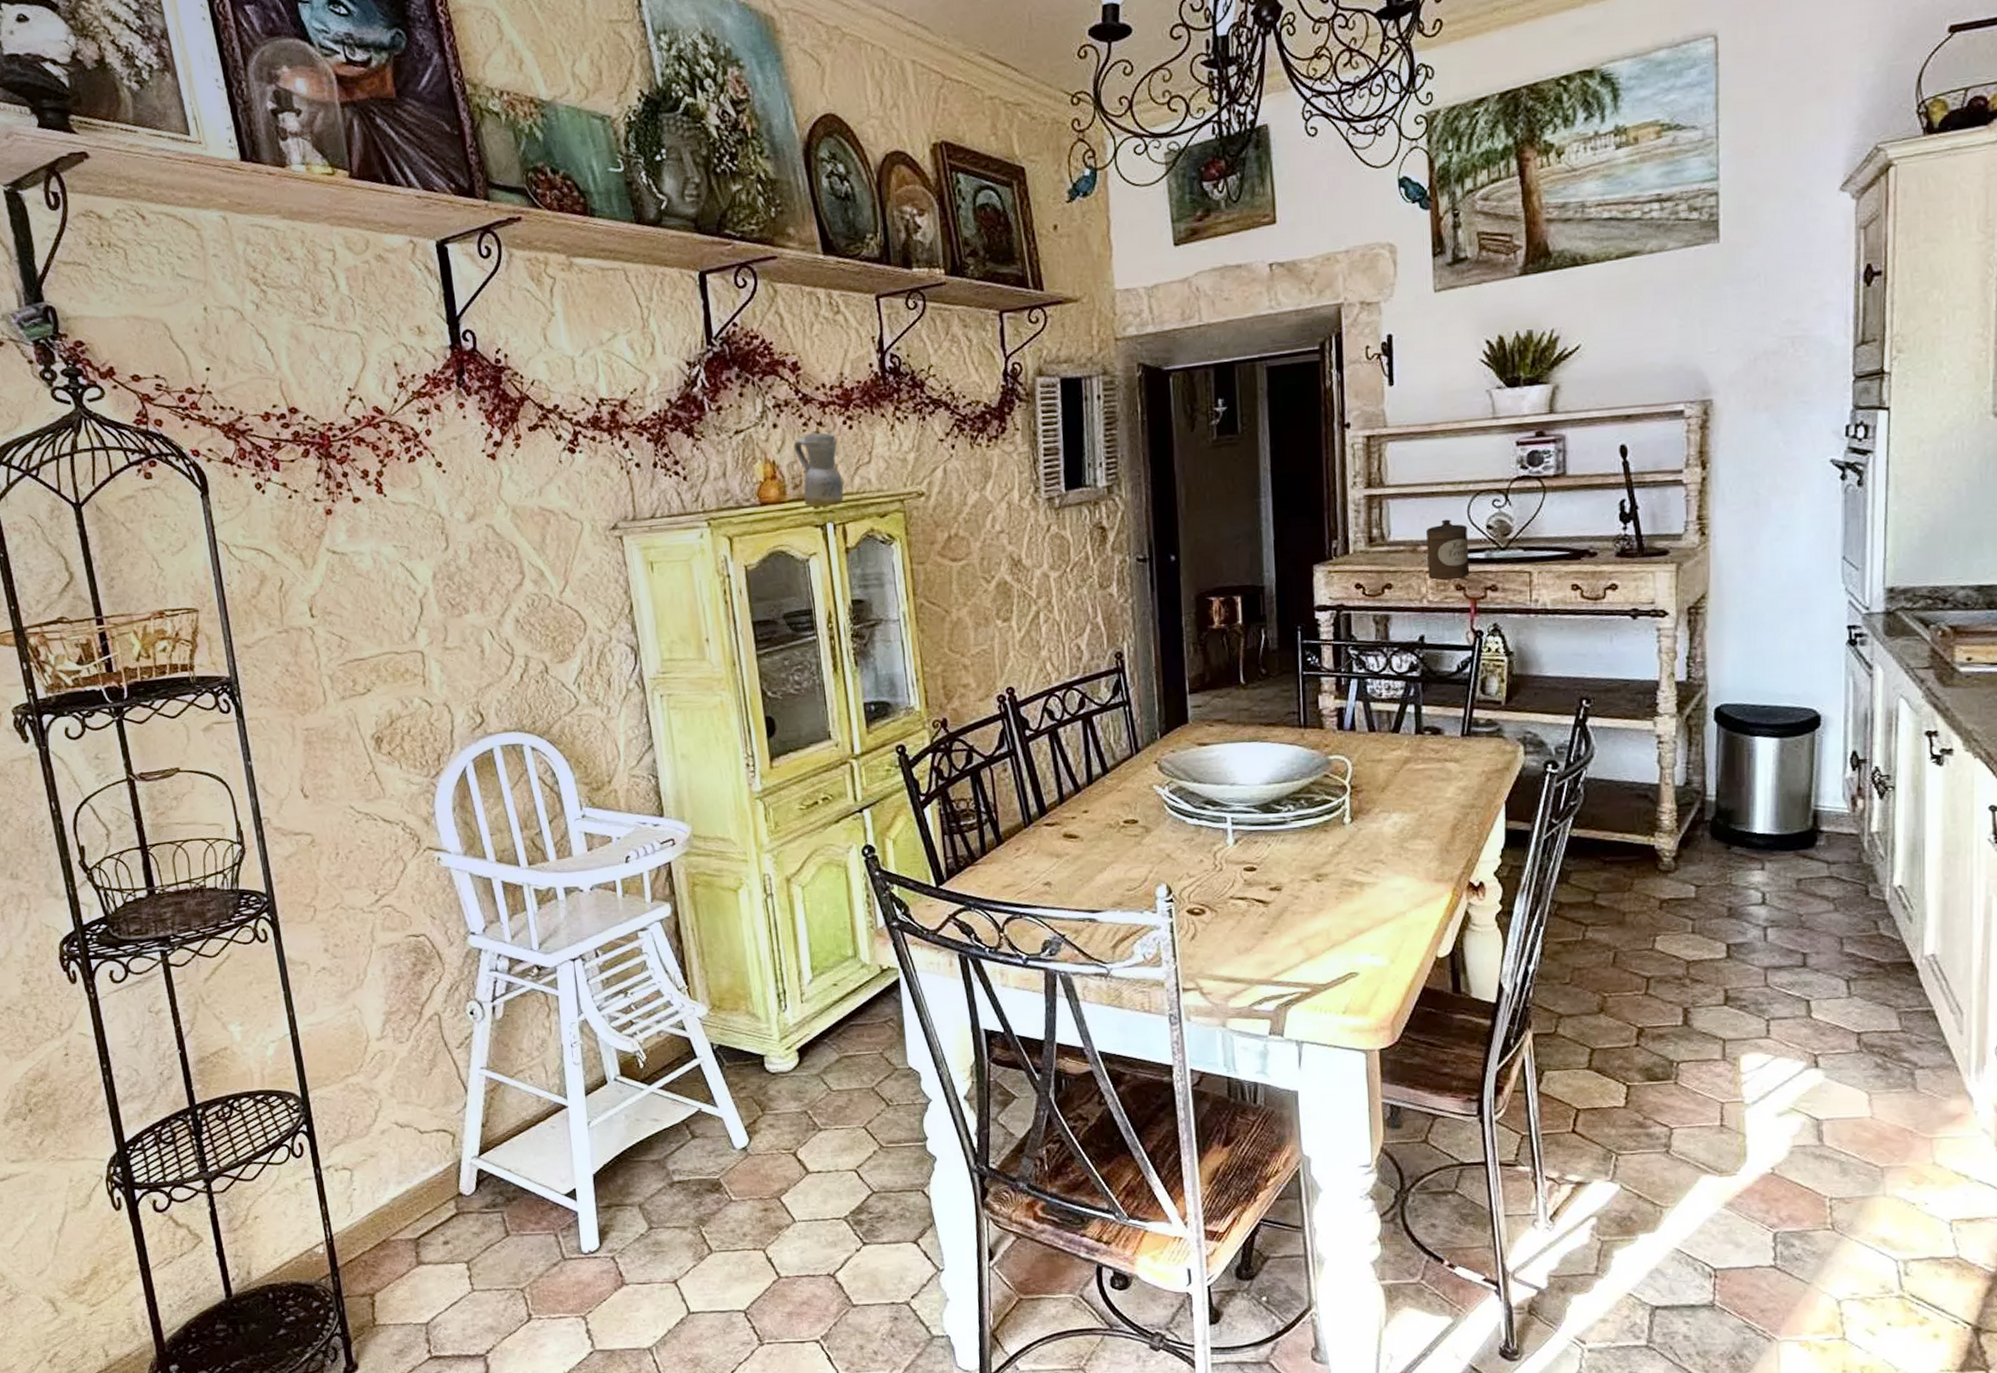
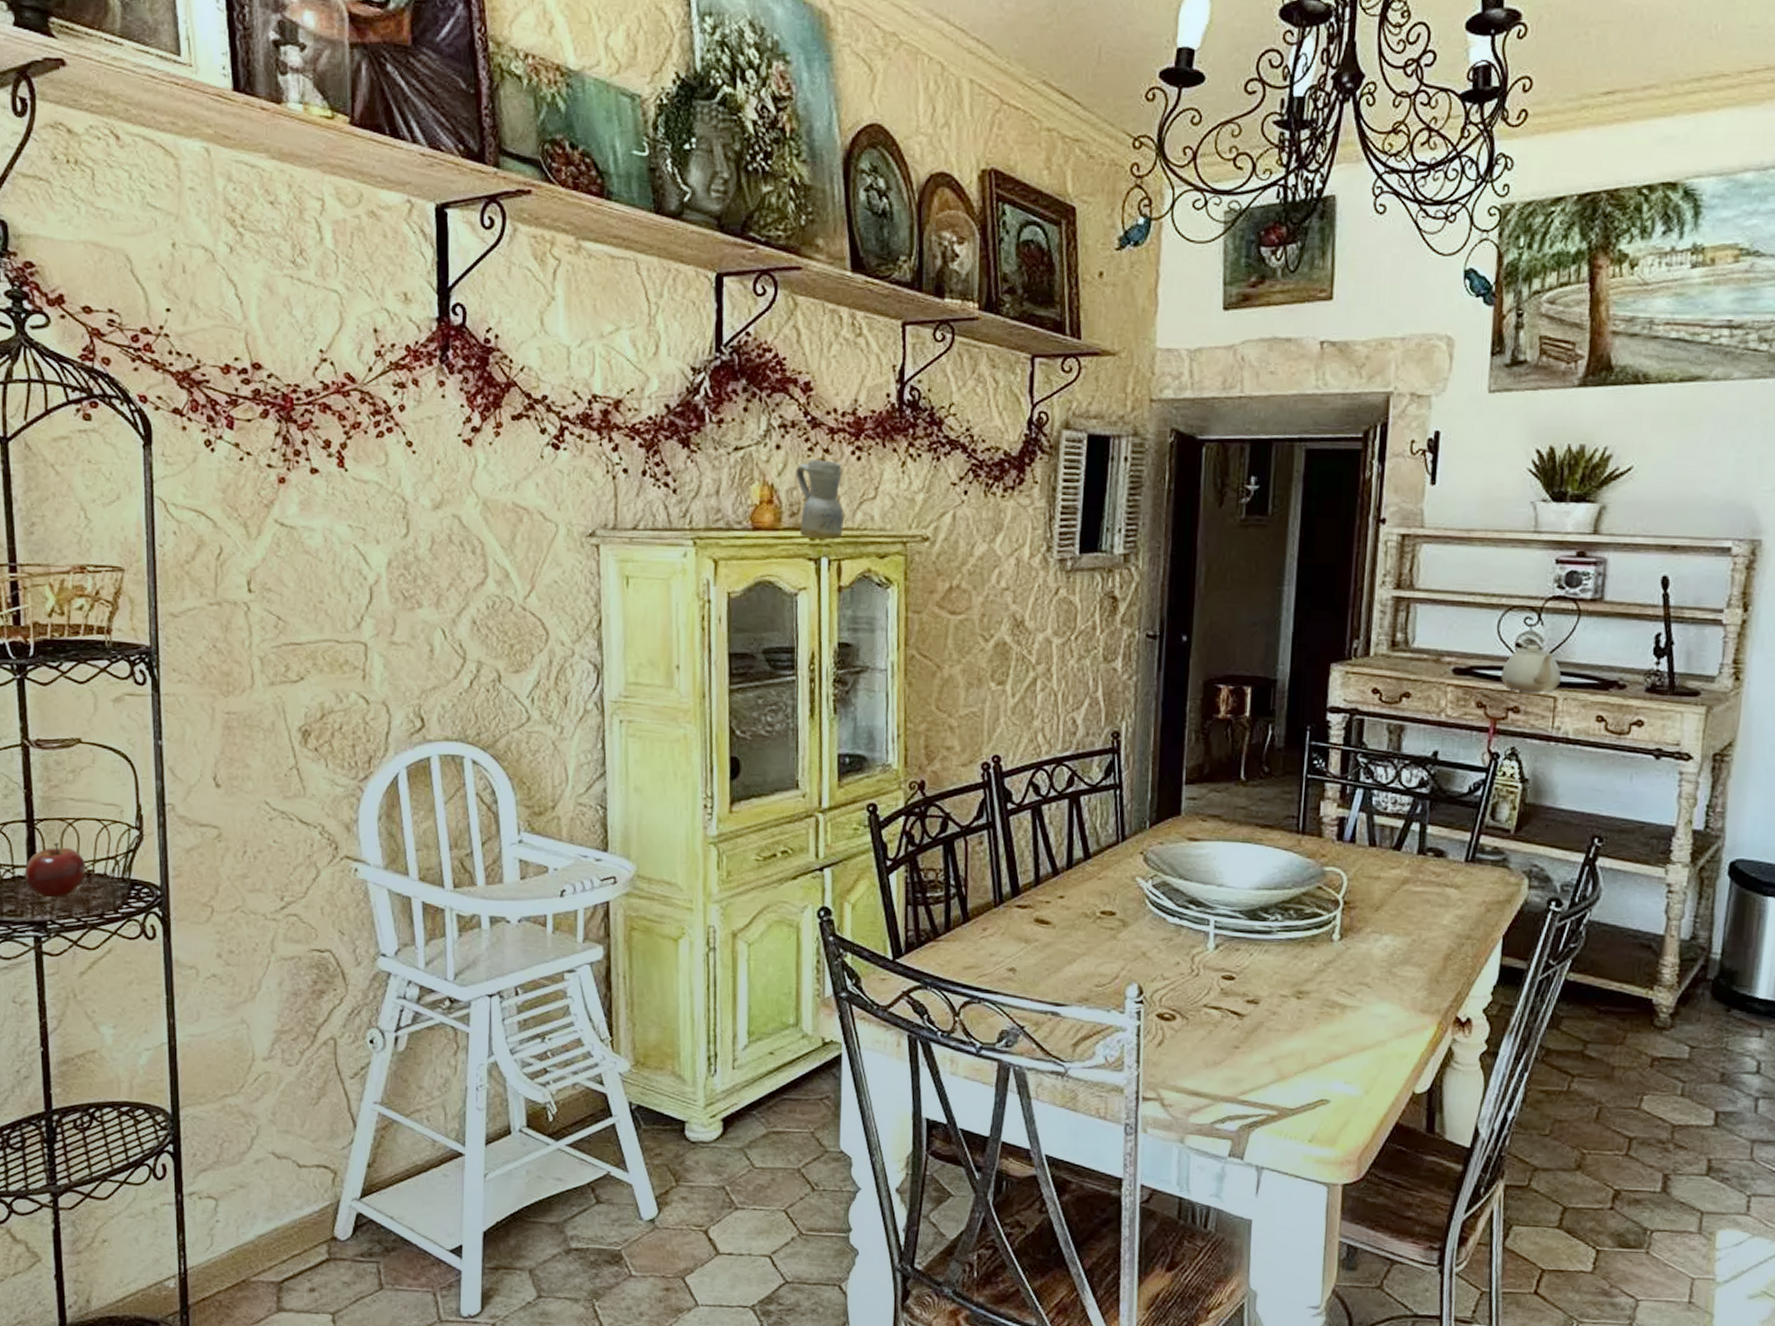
apple: none [144,864,199,915] -> present [24,843,86,898]
canister: present [1426,519,1470,580] -> none [1449,632,1496,695]
teapot: none [1476,524,1534,571] -> present [1501,644,1562,693]

